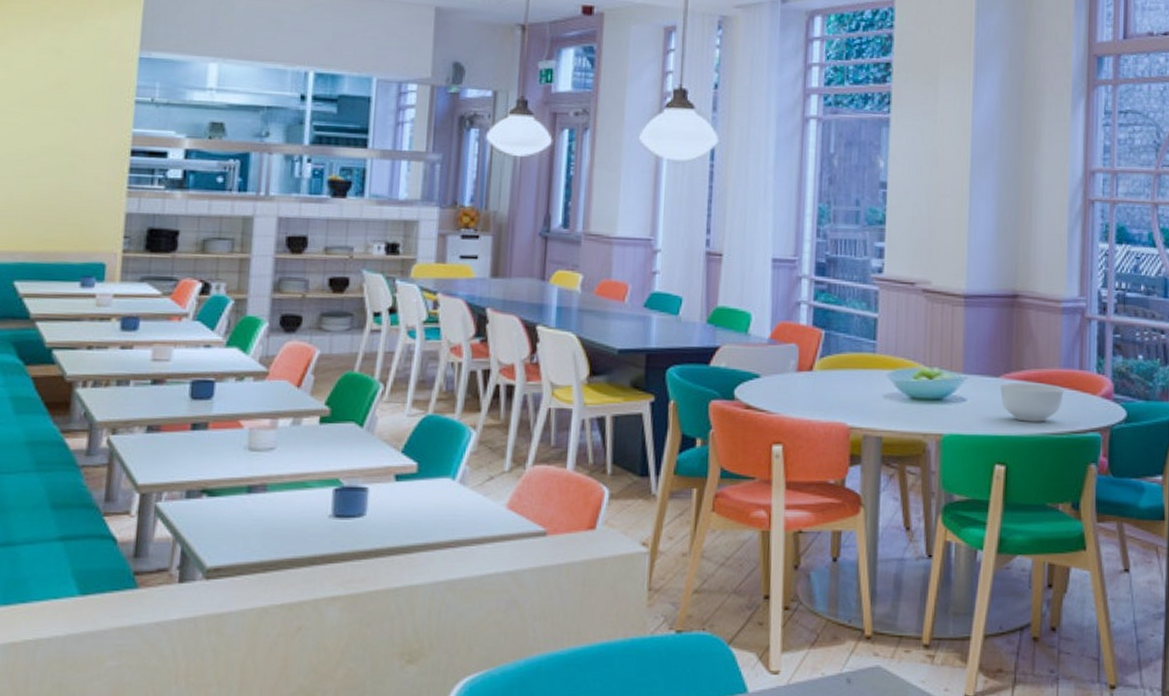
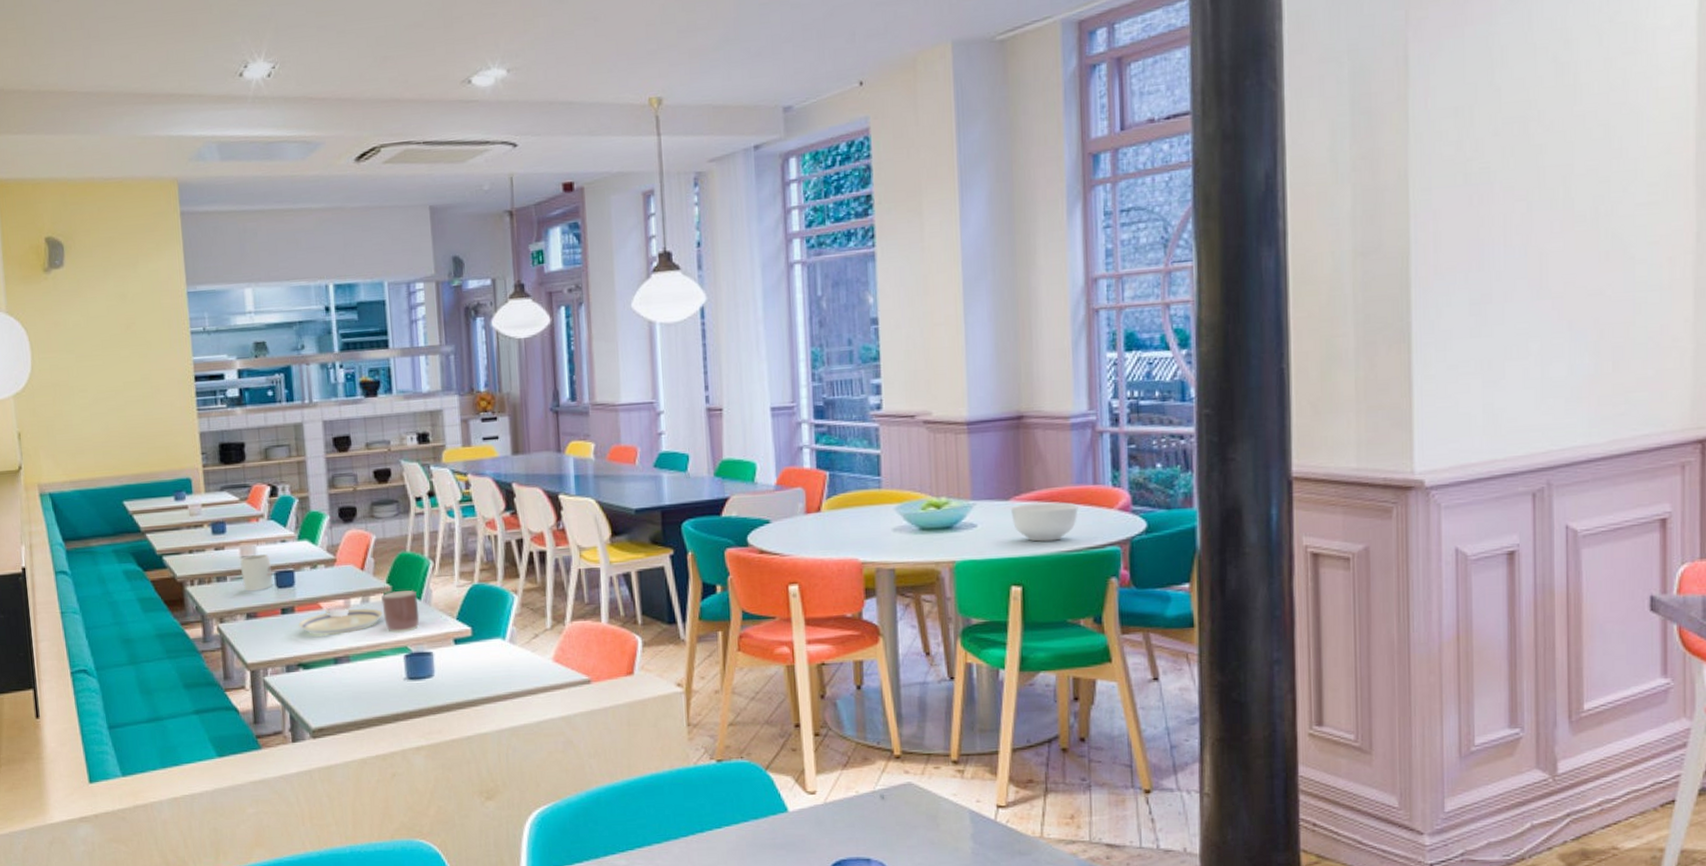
mug: none [149,359,189,402] -> present [240,555,274,593]
plate: none [210,431,315,460] -> present [299,607,383,636]
mug: none [315,414,359,463] -> present [381,589,420,634]

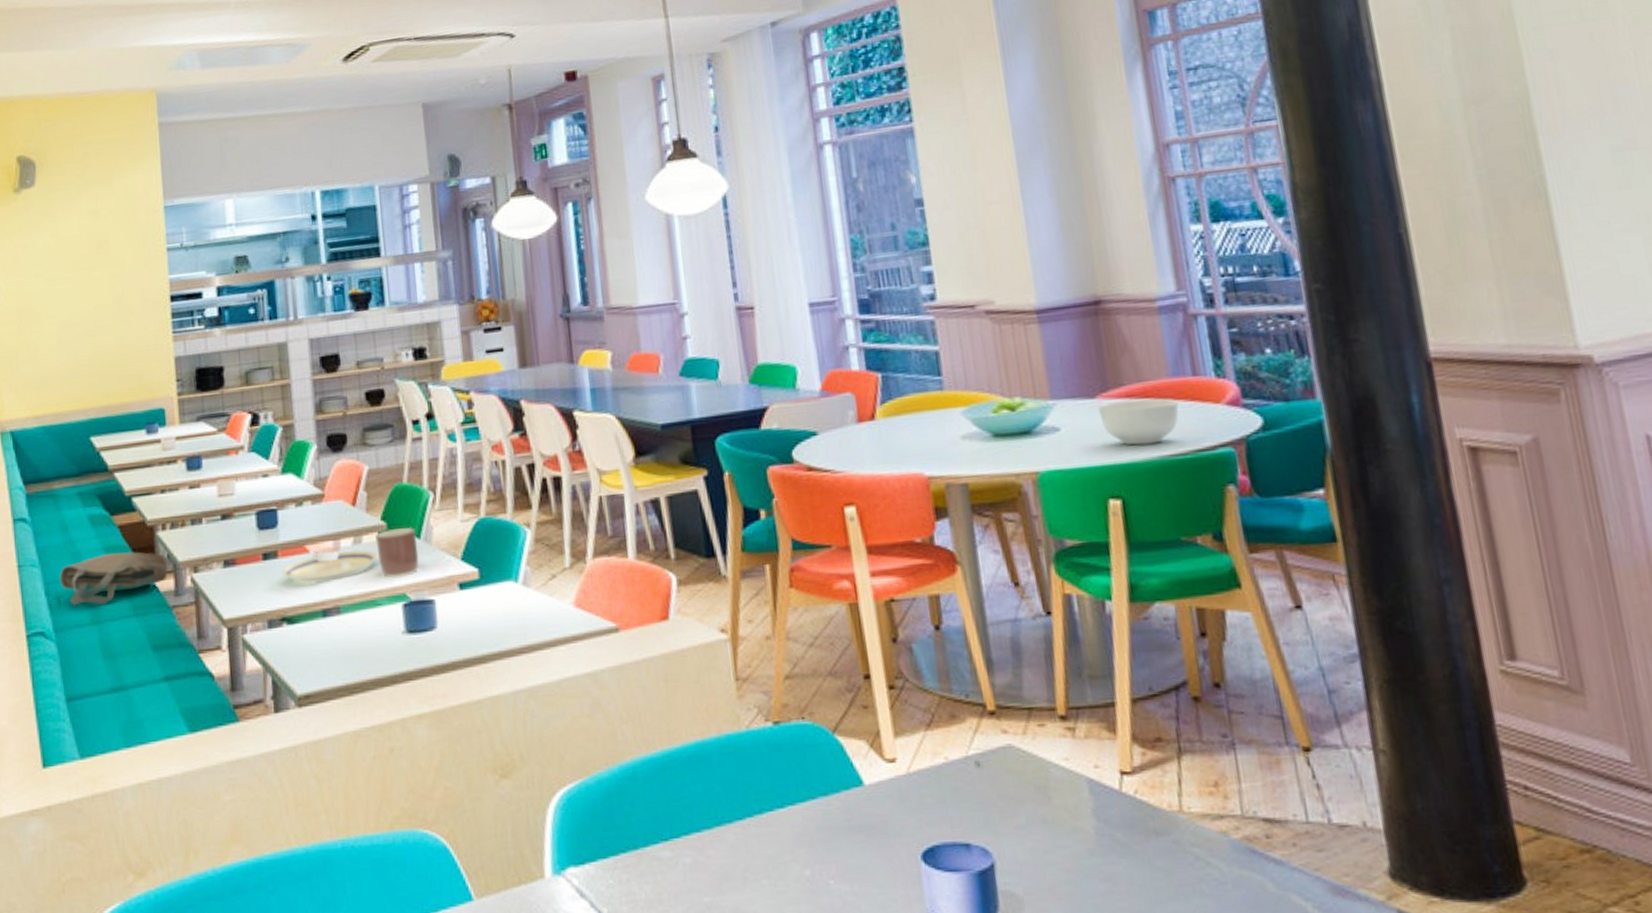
tote bag: none [99,603,197,649] -> present [59,551,168,606]
mug: present [240,555,274,593] -> none [217,492,254,536]

